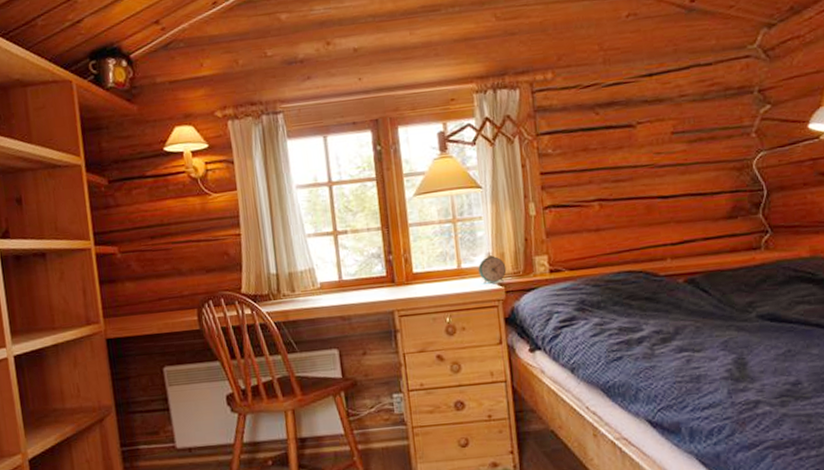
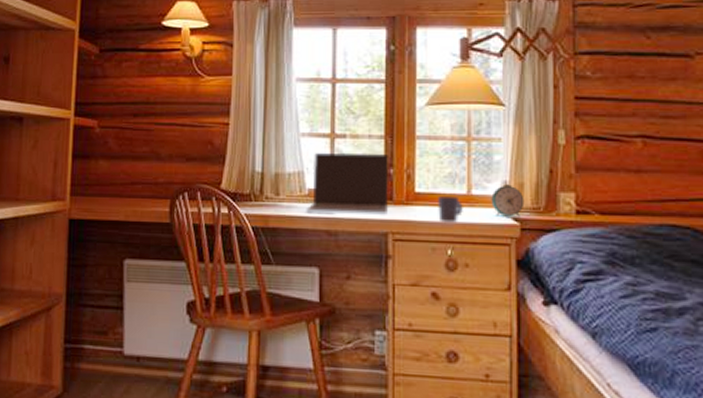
laptop: none [320,243,393,303] -> present [306,153,389,215]
mug: none [433,271,457,297] -> present [438,195,464,224]

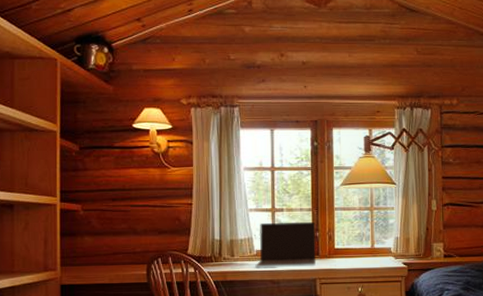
mug: present [438,195,464,224] -> none [351,249,370,270]
alarm clock: present [491,184,525,217] -> none [388,239,410,262]

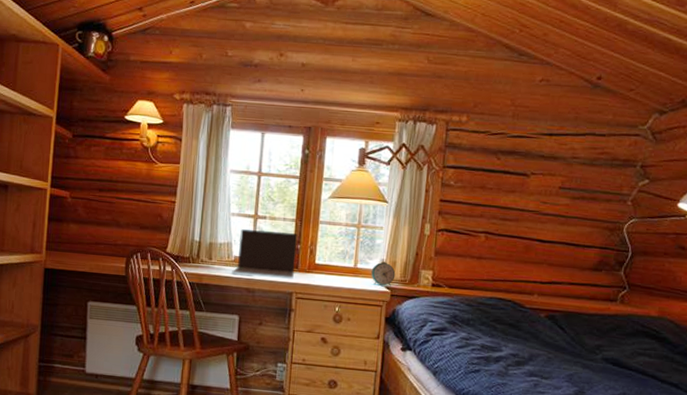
alarm clock: none [388,239,410,262] -> present [371,261,396,286]

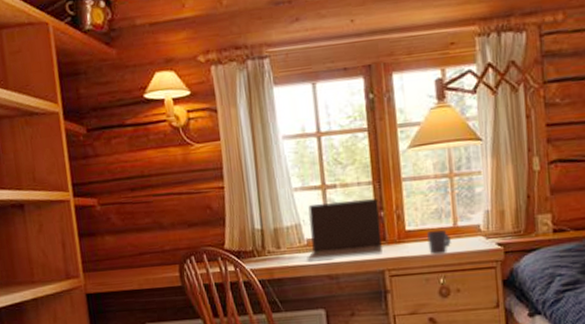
mug: none [331,267,351,289] -> present [427,229,452,256]
alarm clock: present [371,261,396,286] -> none [475,213,506,244]

